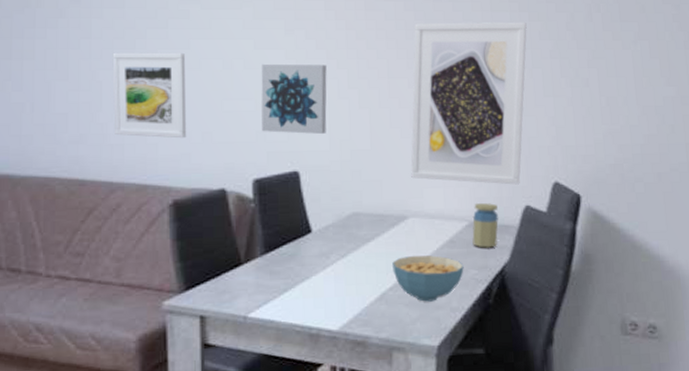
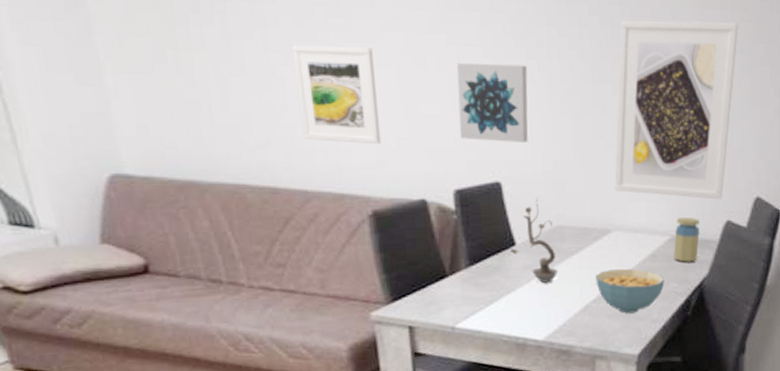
plant: none [306,185,354,270] -> present [510,197,558,283]

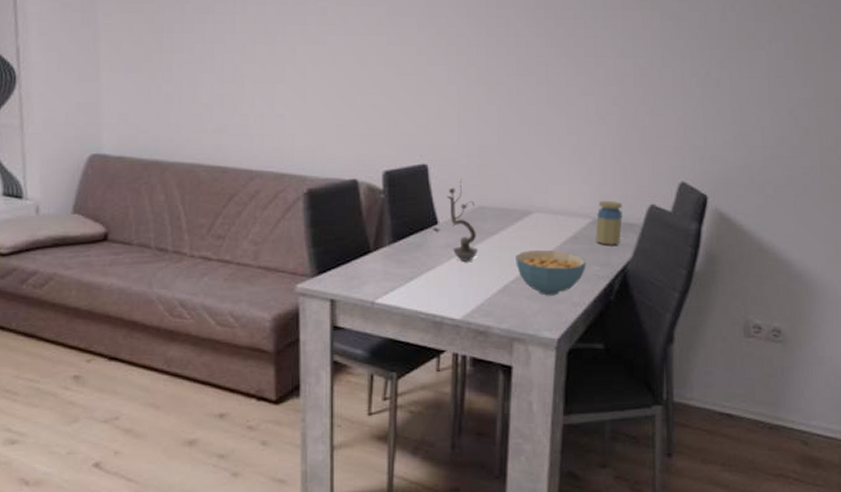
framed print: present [292,44,382,145] -> none [254,47,322,130]
wall art: present [456,62,528,142] -> none [393,59,457,129]
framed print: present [614,20,738,199] -> none [537,20,658,184]

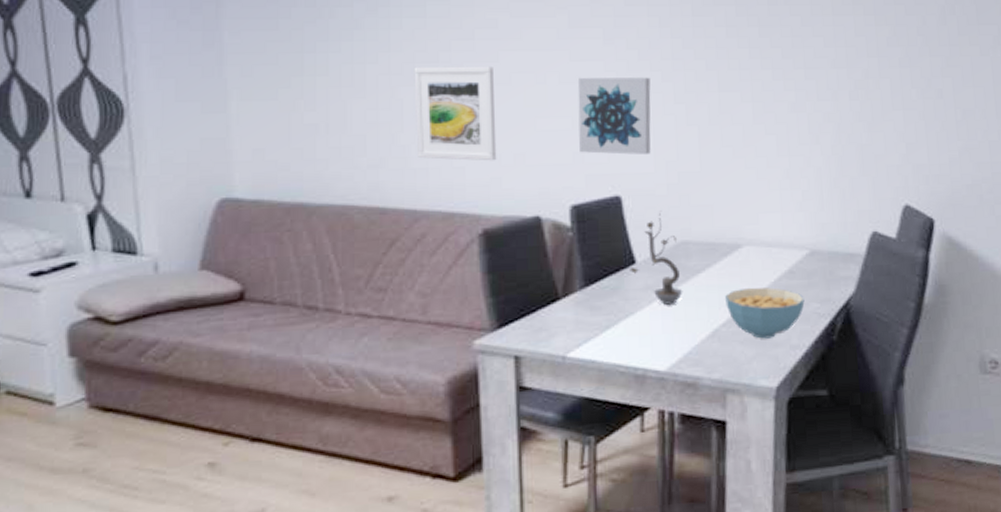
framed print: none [254,47,322,130] -> present [414,66,497,161]
wall art: none [393,59,457,129] -> present [577,77,651,155]
jar: present [595,200,622,245] -> none [813,228,843,279]

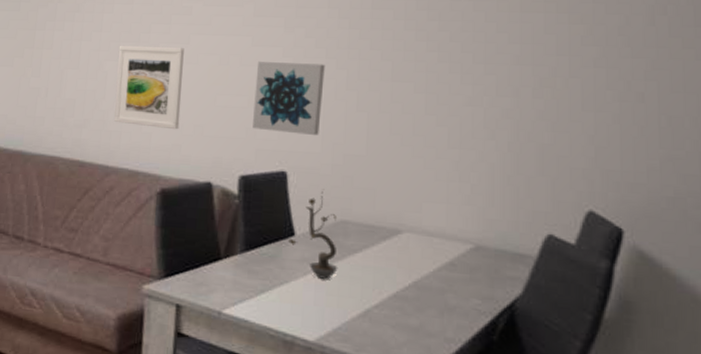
cereal bowl: present [725,287,805,339] -> none [380,273,465,328]

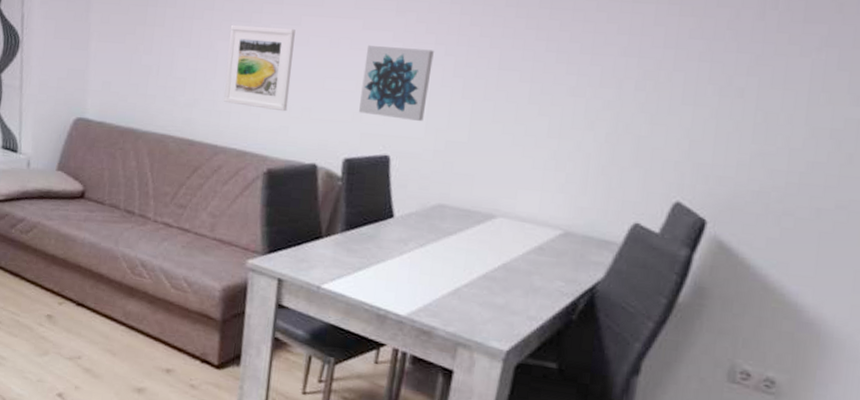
plant: present [288,189,338,279] -> none [387,174,434,259]

